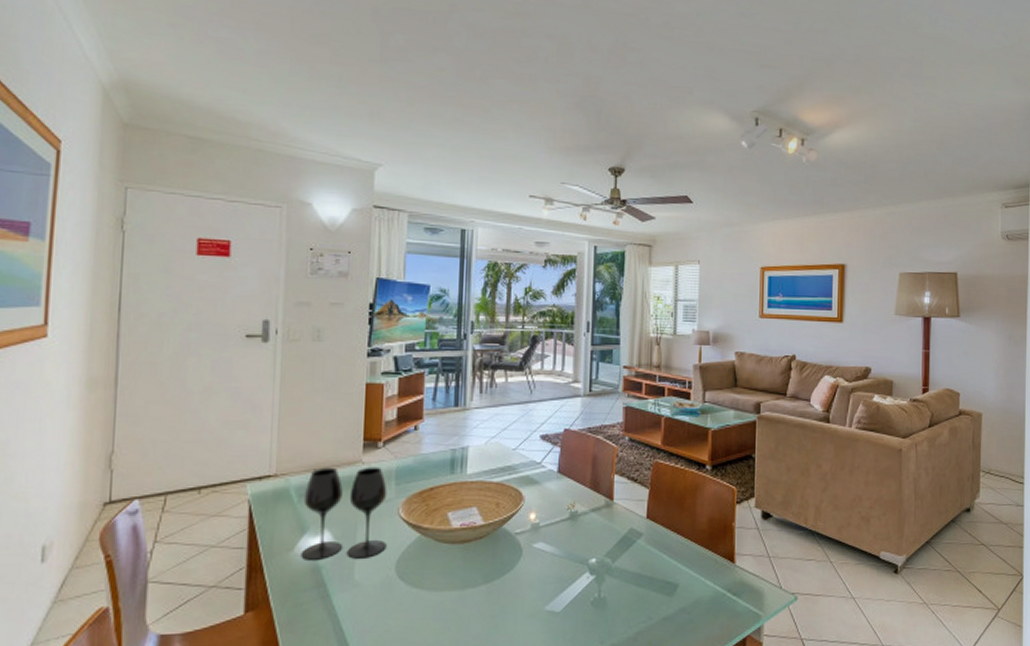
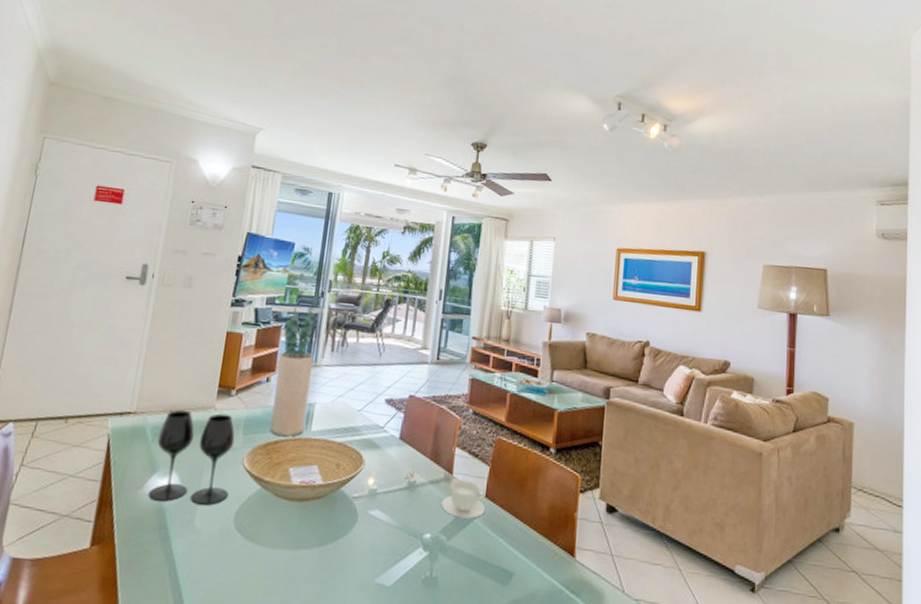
vase: none [423,344,462,483] -> present [270,301,316,437]
teacup: none [604,504,648,540] -> present [441,479,486,519]

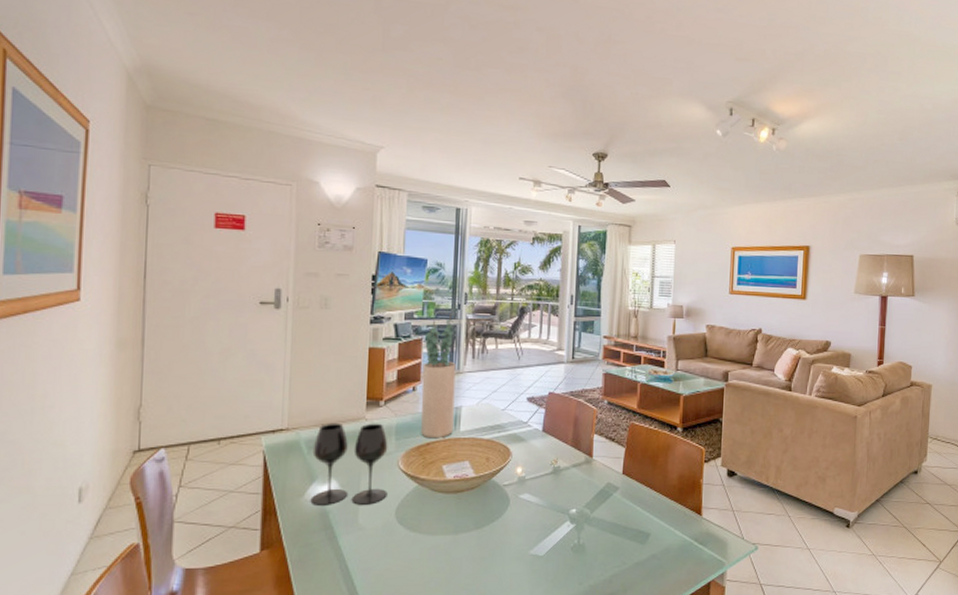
teacup: present [441,479,486,519] -> none [584,461,624,493]

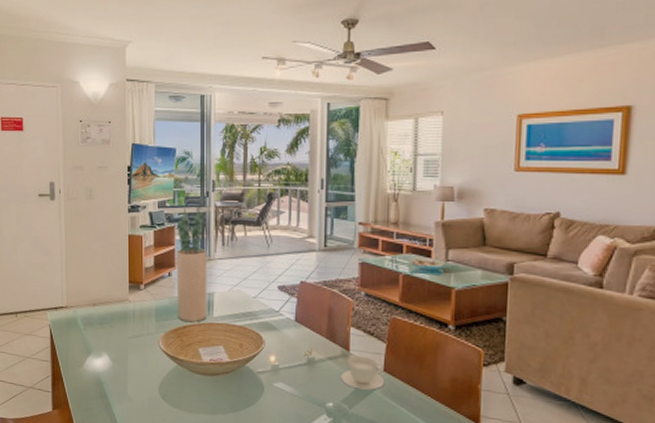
wine glass: present [310,422,388,505] -> none [87,303,151,379]
teacup: none [584,461,624,493] -> present [340,355,385,390]

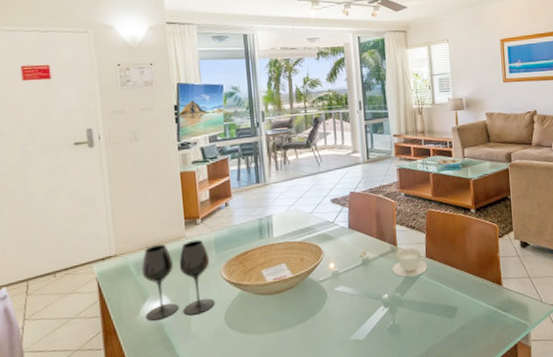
wine glass: none [87,303,151,379] -> present [141,239,215,321]
vase: present [176,201,207,323] -> none [230,132,267,248]

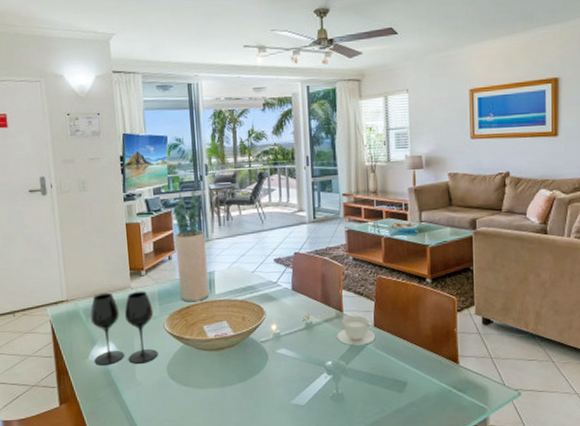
vase: none [230,132,267,248] -> present [174,185,209,303]

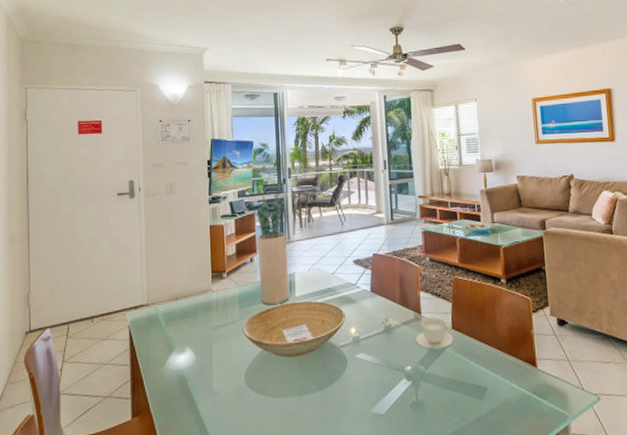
wine glass: present [90,291,158,365] -> none [169,294,236,374]

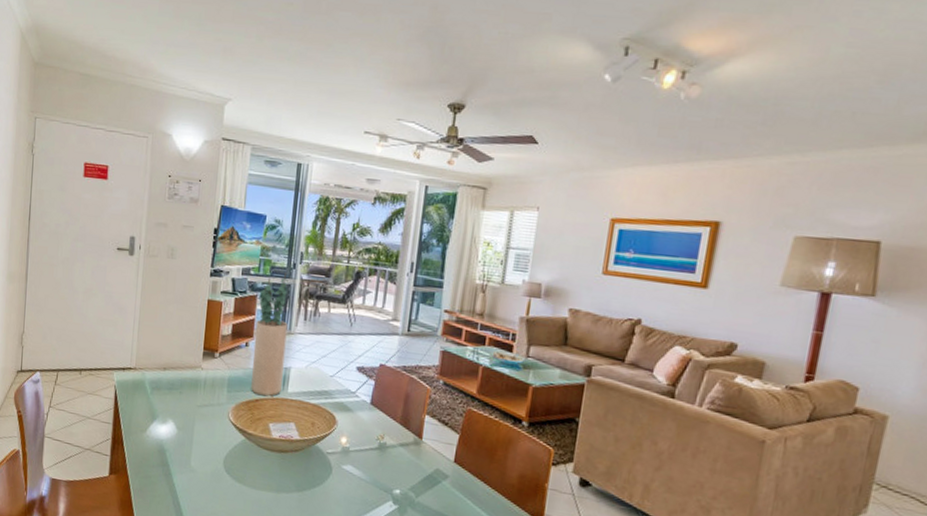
teacup: present [415,317,454,349] -> none [410,444,455,480]

